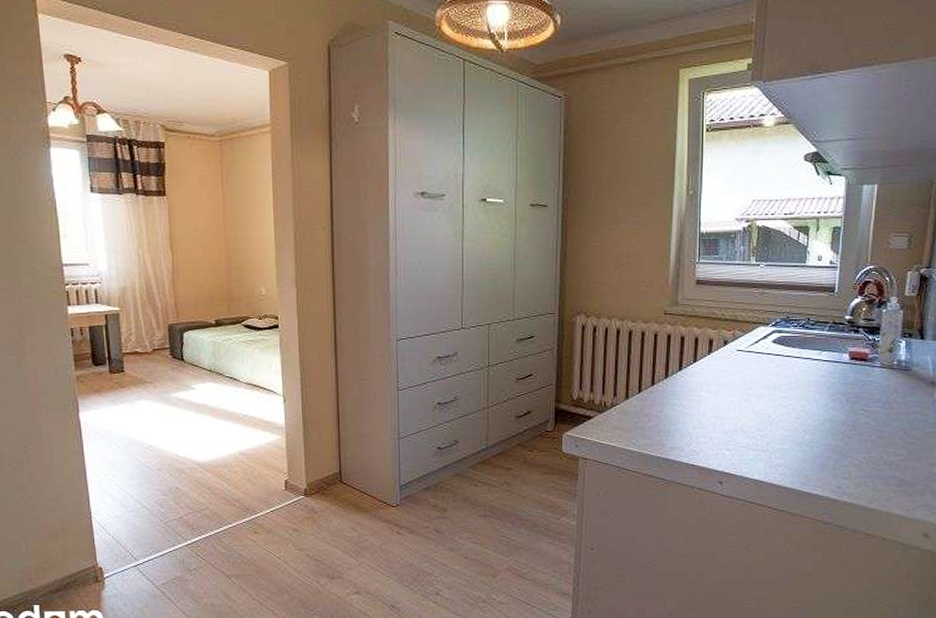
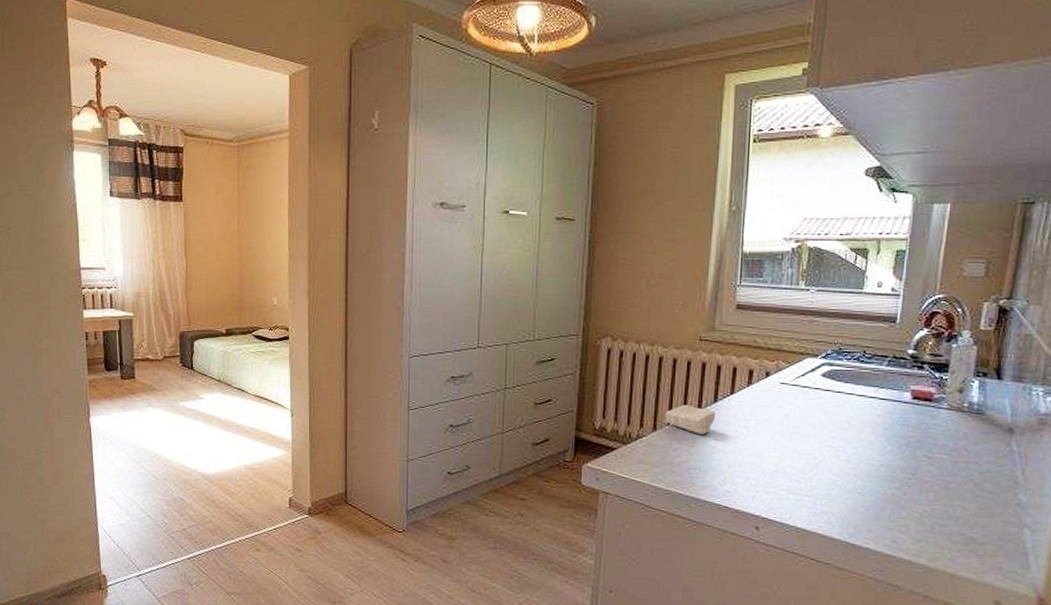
soap bar: none [636,373,681,400] -> present [665,404,716,435]

